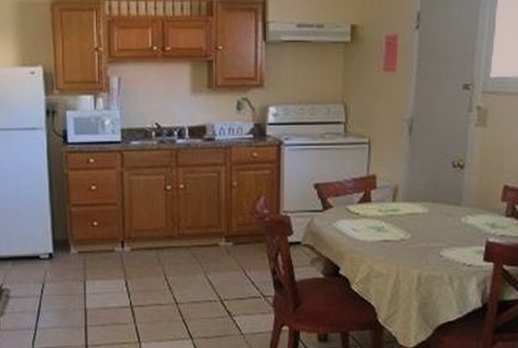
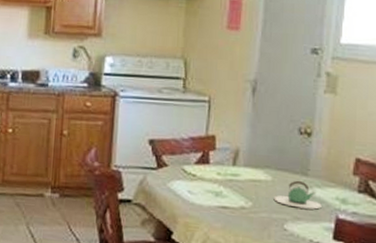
teapot: none [430,210,474,236] -> present [273,180,322,210]

